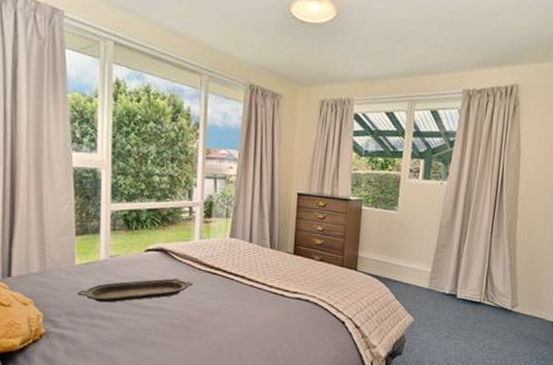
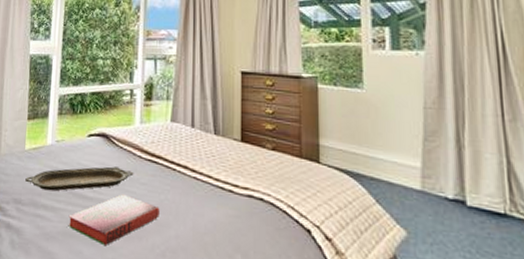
hardback book: none [127,302,218,347] -> present [68,194,160,246]

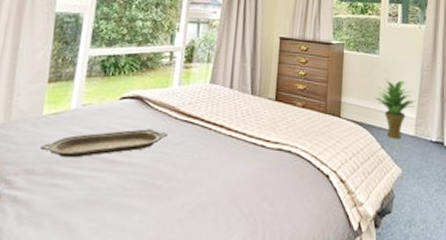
hardback book: present [68,194,160,246] -> none [90,156,193,210]
potted plant: none [360,118,420,193] -> present [373,78,416,139]

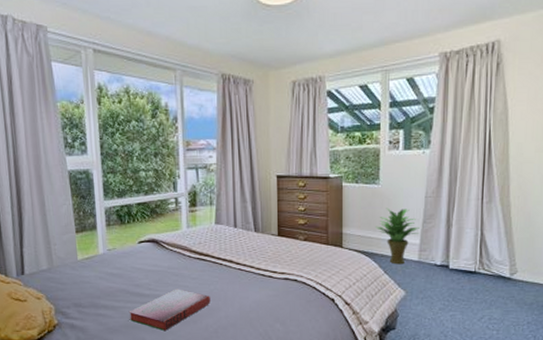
serving tray: present [40,129,169,158] -> none [82,267,185,293]
hardback book: none [90,156,193,210] -> present [128,289,211,332]

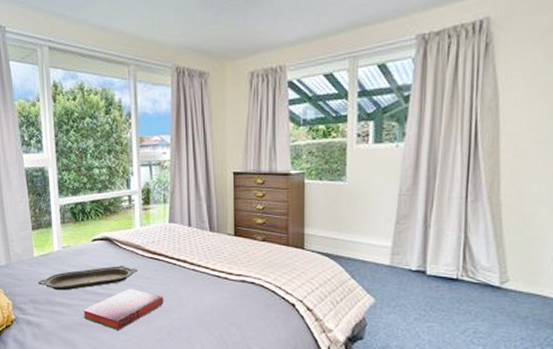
serving tray: none [82,267,185,293] -> present [38,266,139,291]
potted plant: present [375,208,420,265] -> none [341,207,392,269]

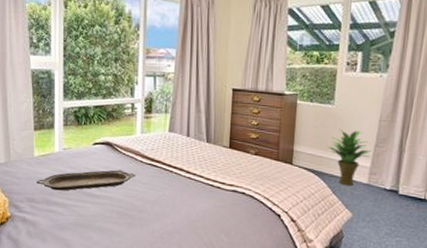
hardback book: present [82,288,164,331] -> none [78,192,159,233]
potted plant: none [341,207,392,269] -> present [327,128,371,186]

